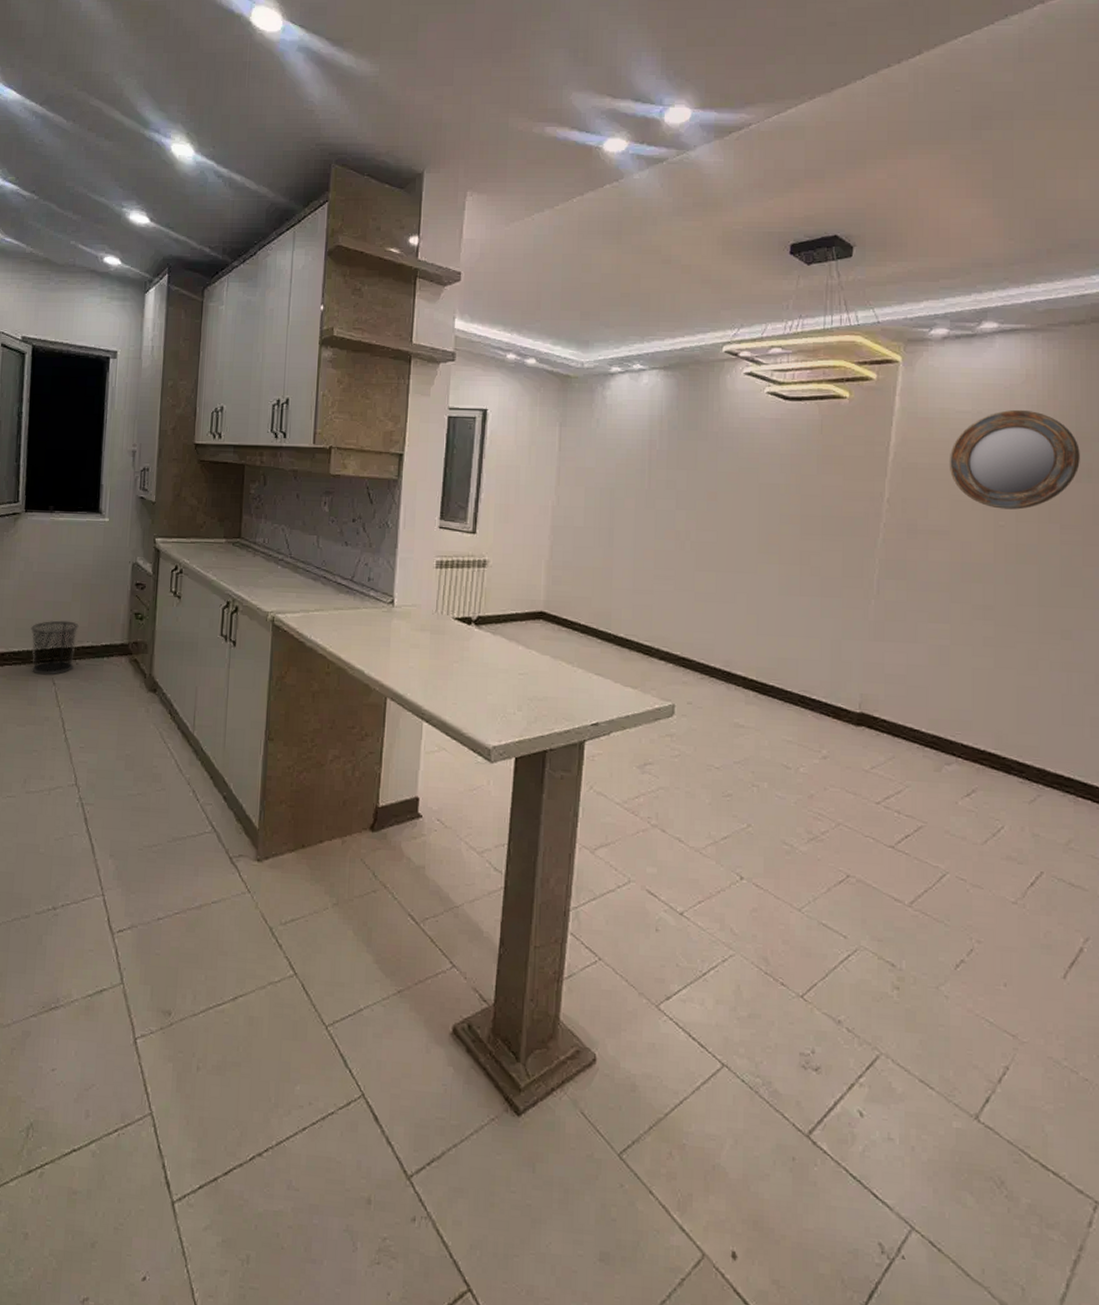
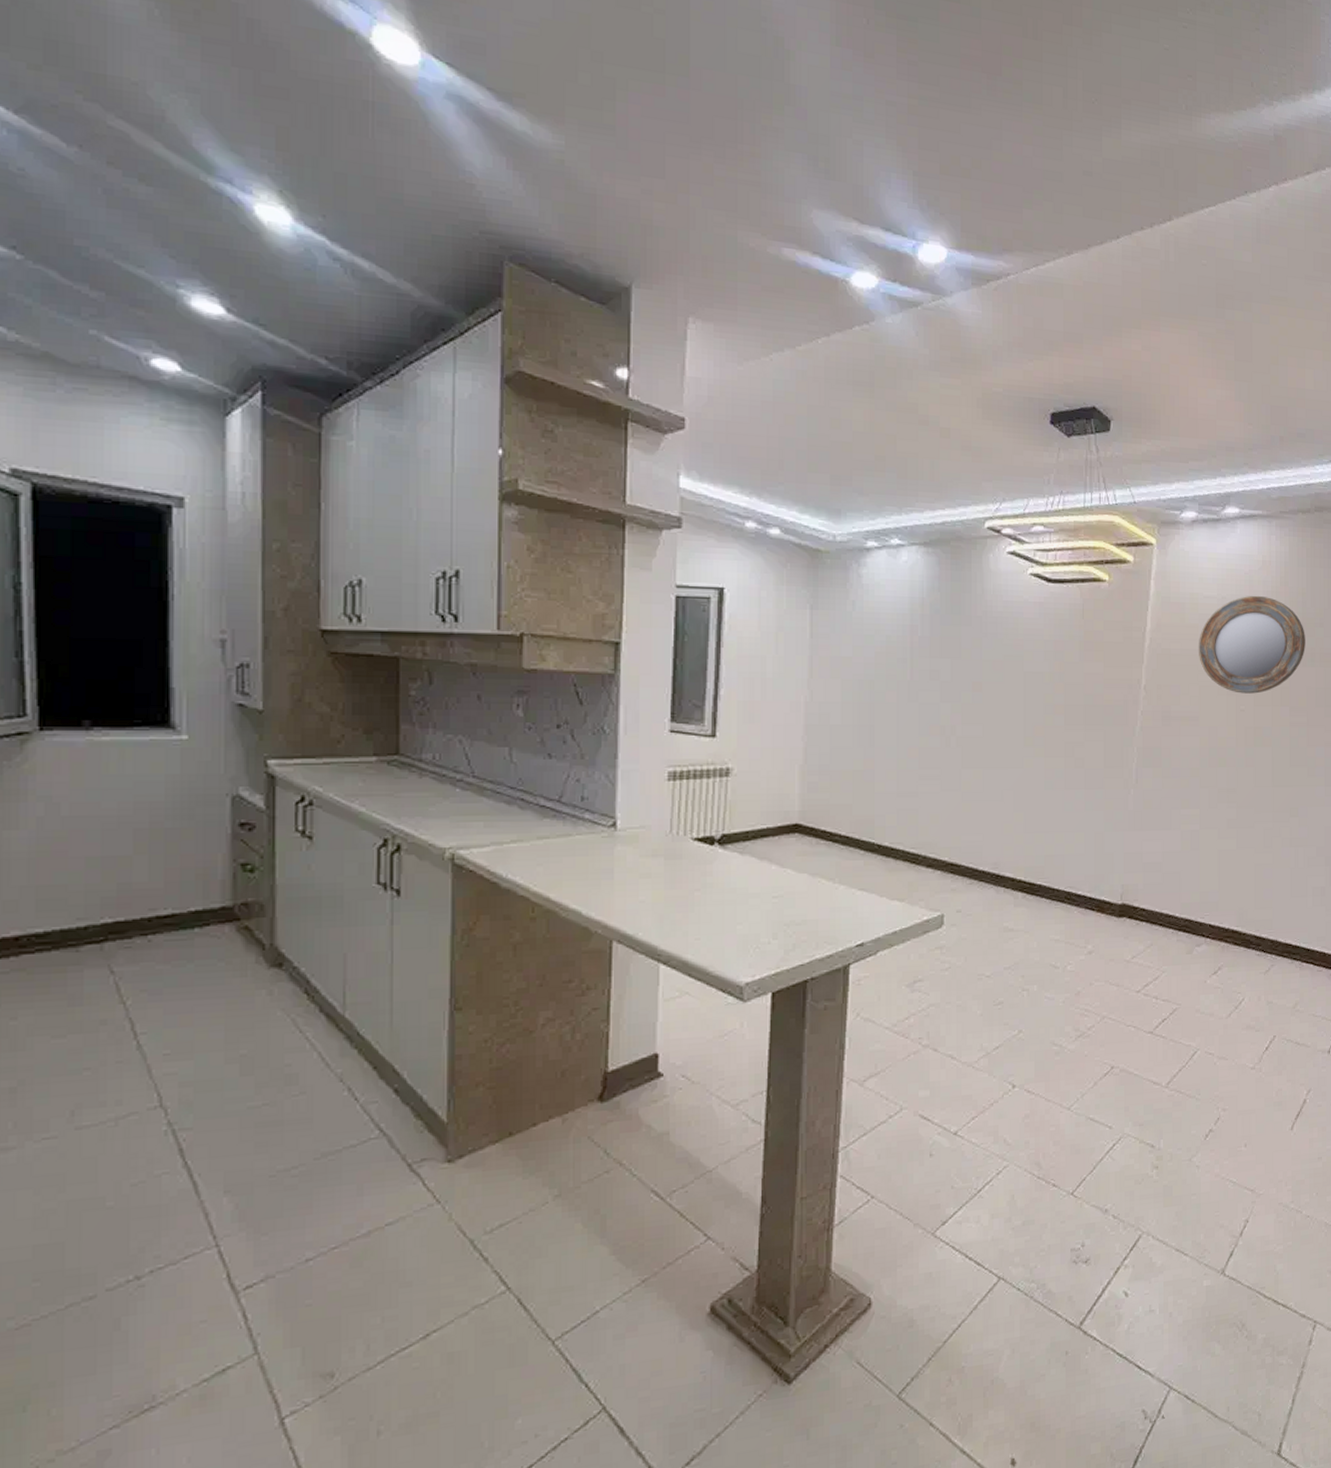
waste bin: present [31,620,79,675] -> none [64,882,148,962]

